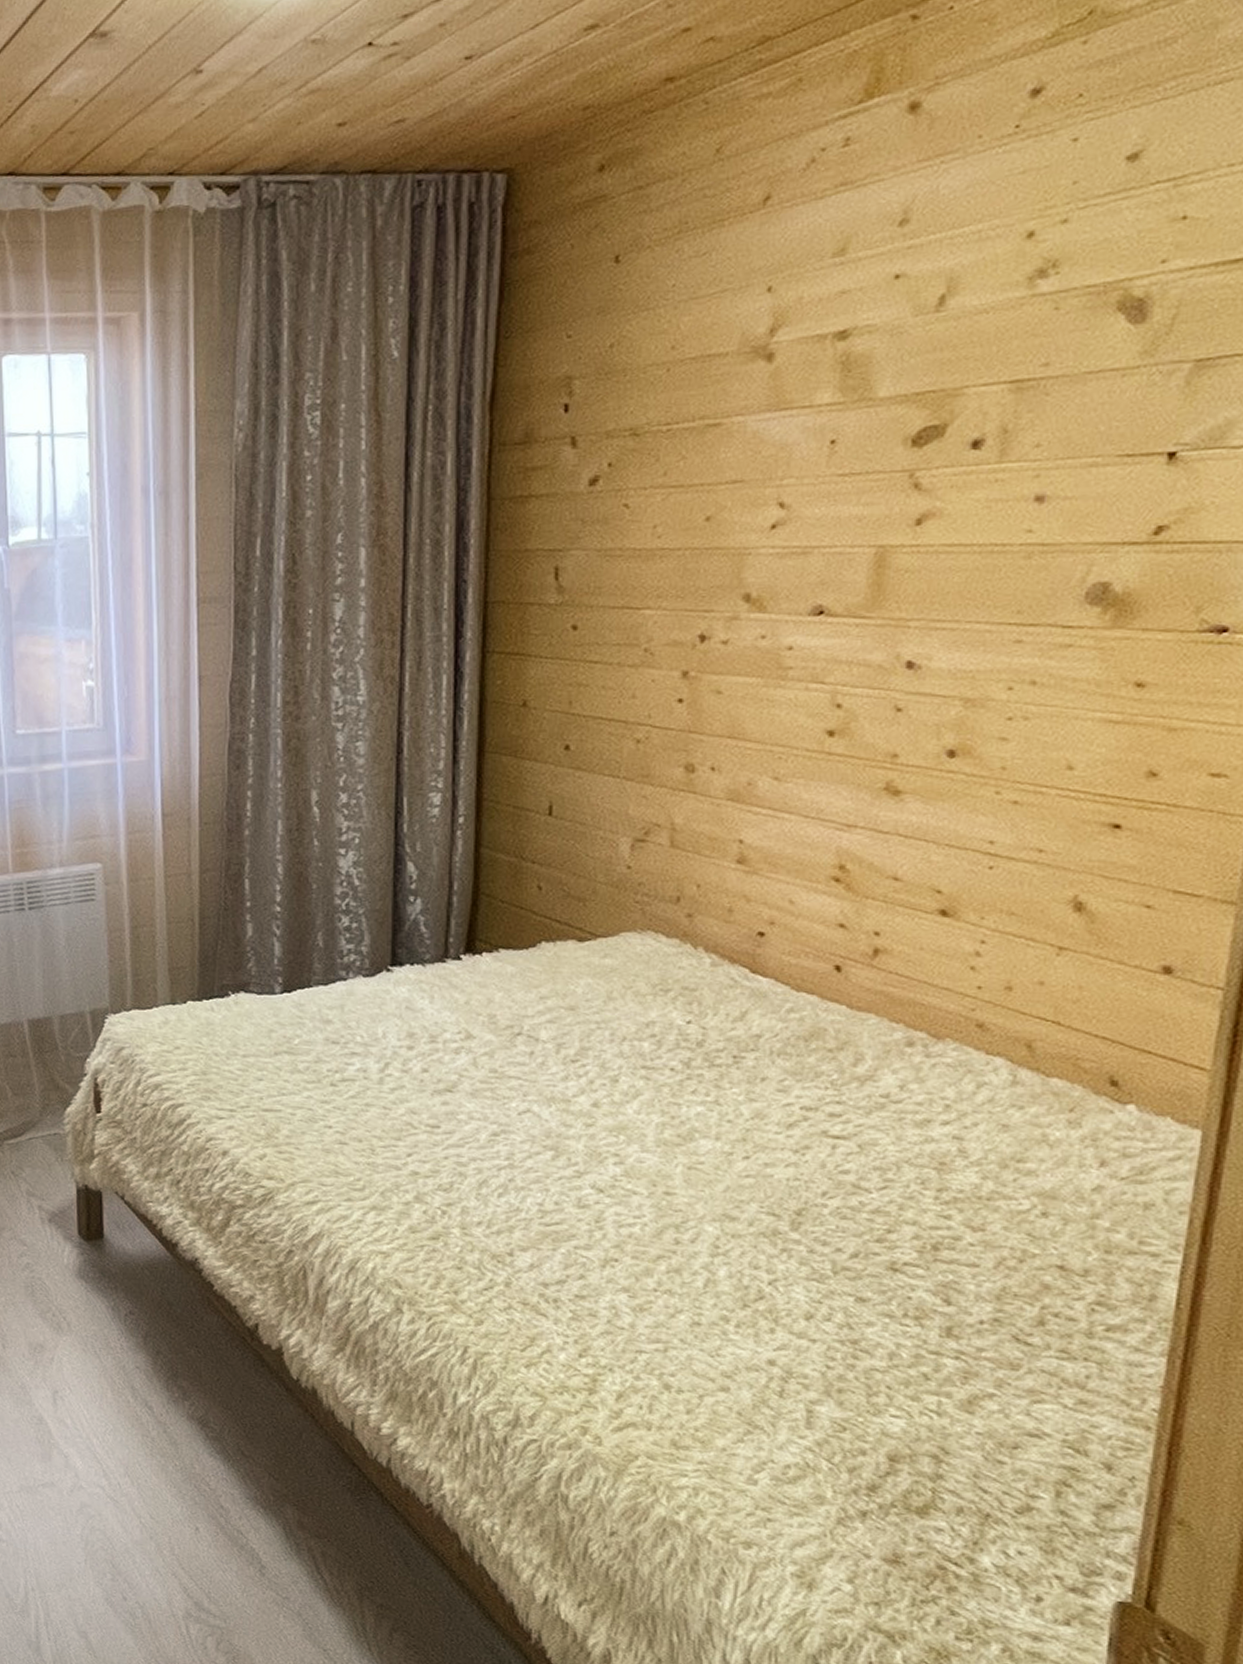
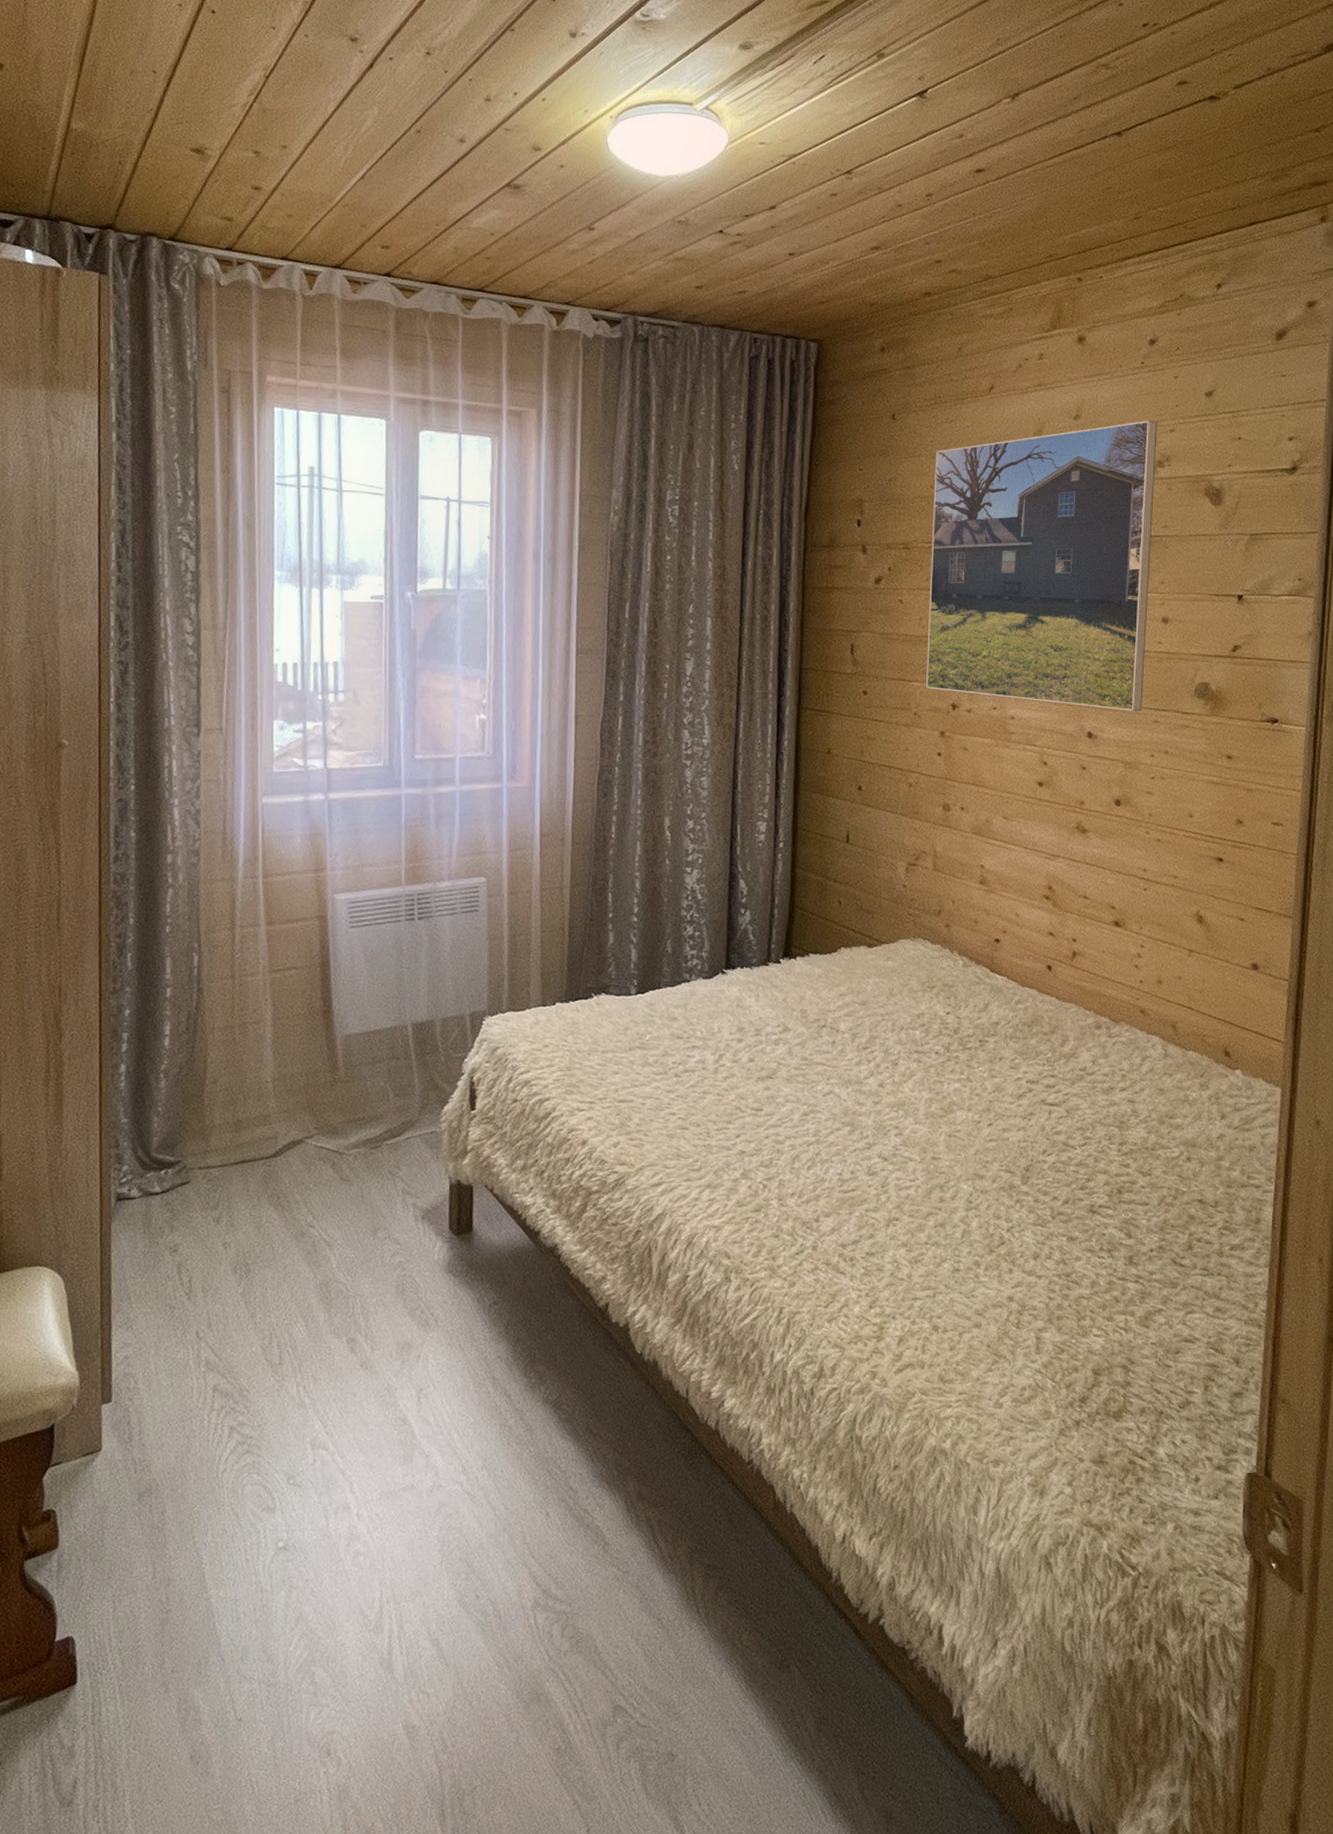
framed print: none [662,210,1039,630] -> present [926,420,1157,712]

